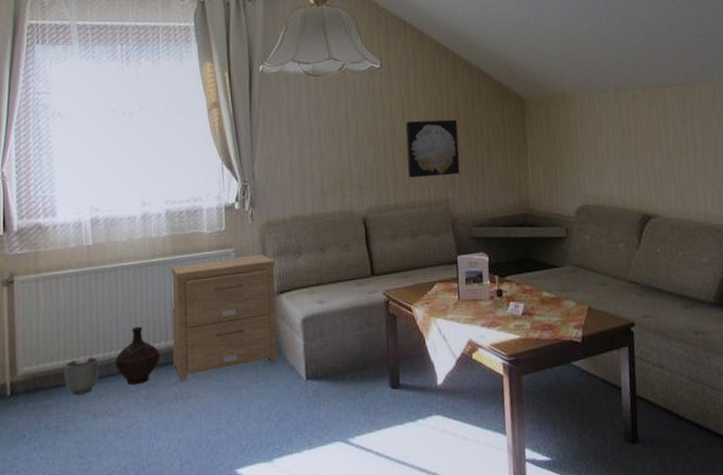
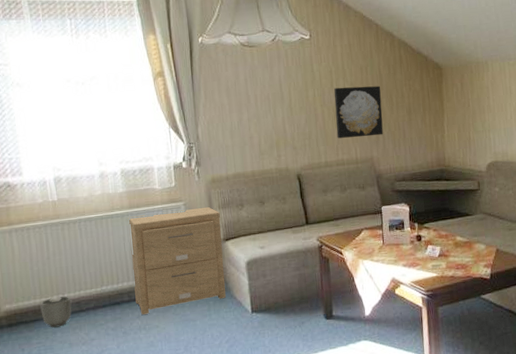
ceramic jug: present [115,326,160,386] -> none [84,269,124,319]

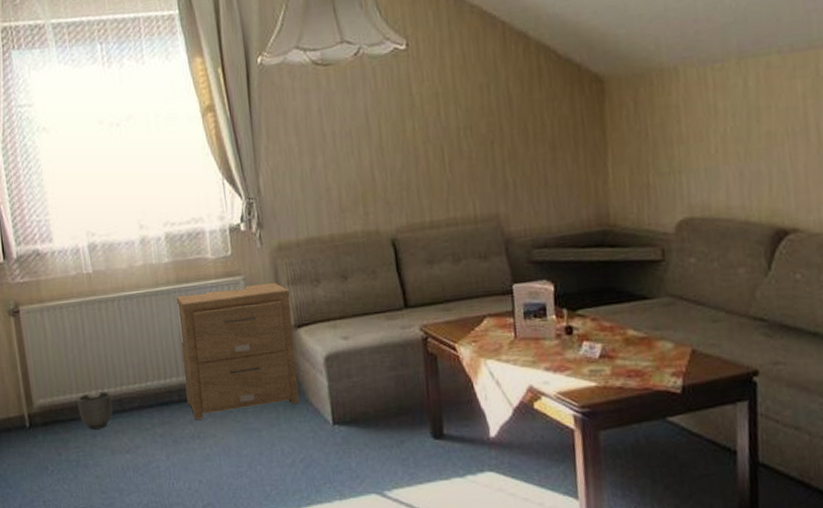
wall art: present [334,85,384,139] -> none [441,111,515,188]

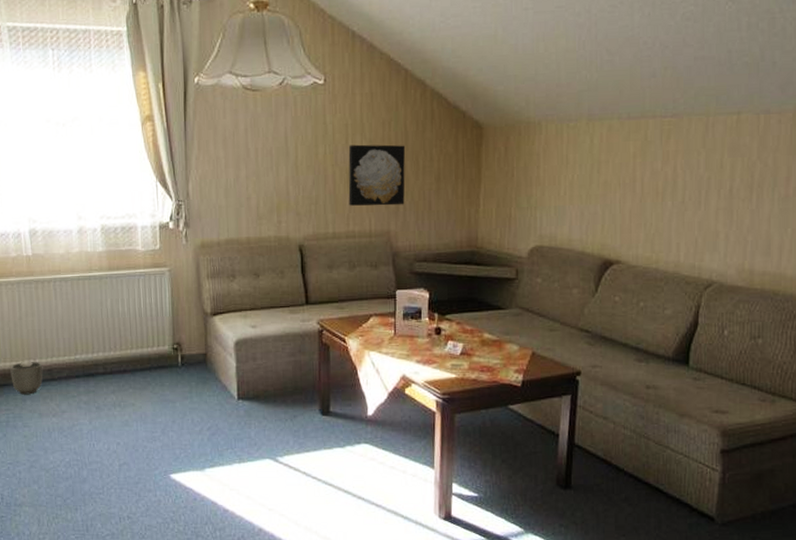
side table: present [175,282,299,419] -> none [107,275,210,390]
wall art: none [441,111,515,188] -> present [348,144,406,206]

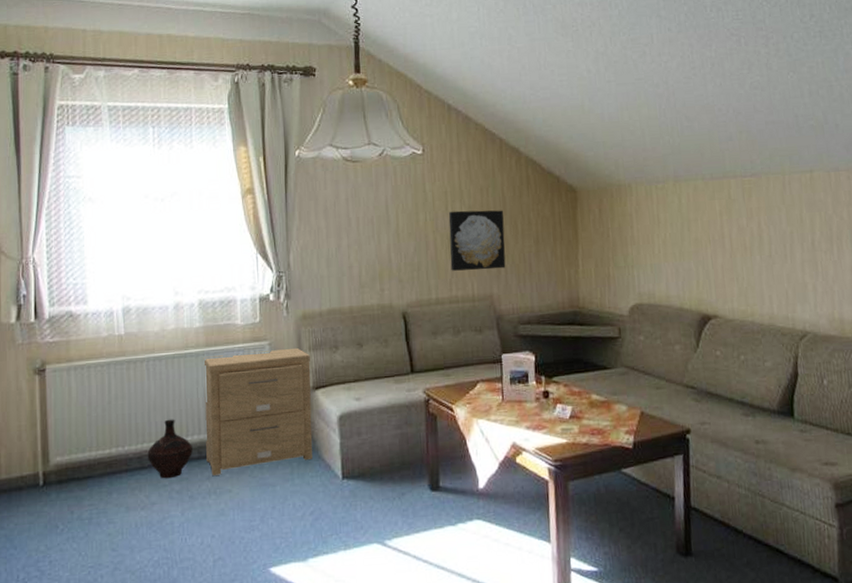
planter: present [10,361,43,395] -> none [96,448,132,487]
ceramic jug: none [57,336,98,391] -> present [147,419,193,479]
side table: none [107,275,210,390] -> present [203,347,313,476]

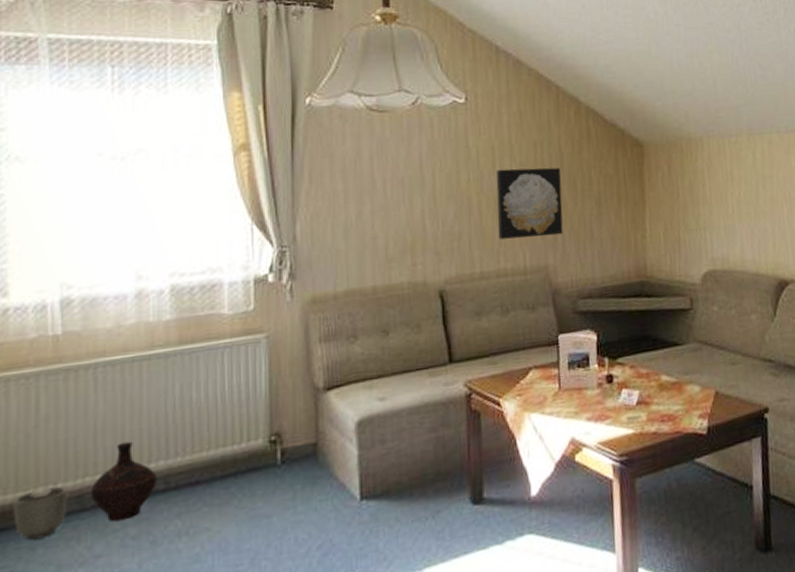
planter: none [96,448,132,487] -> present [13,486,68,541]
side table: present [203,347,313,476] -> none [175,339,322,511]

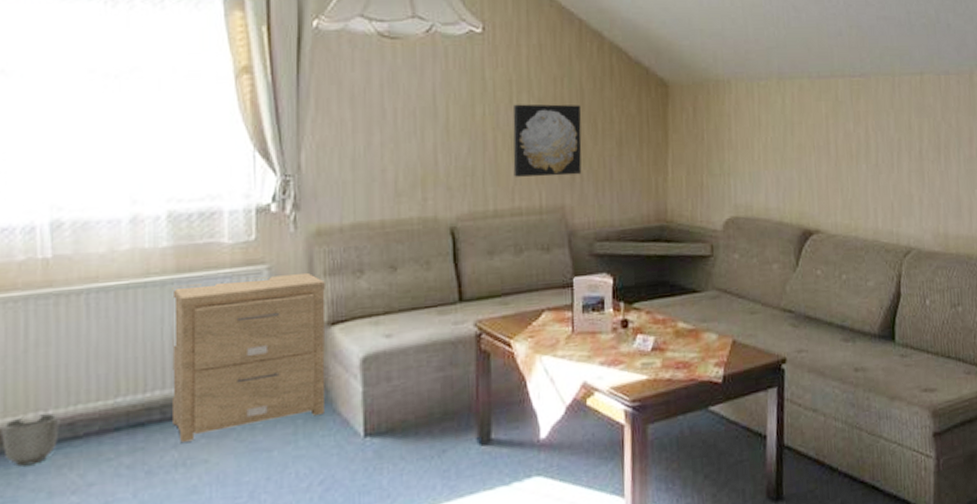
ceramic jug: present [91,441,156,522] -> none [83,370,152,451]
side table: none [175,339,322,511] -> present [172,272,326,442]

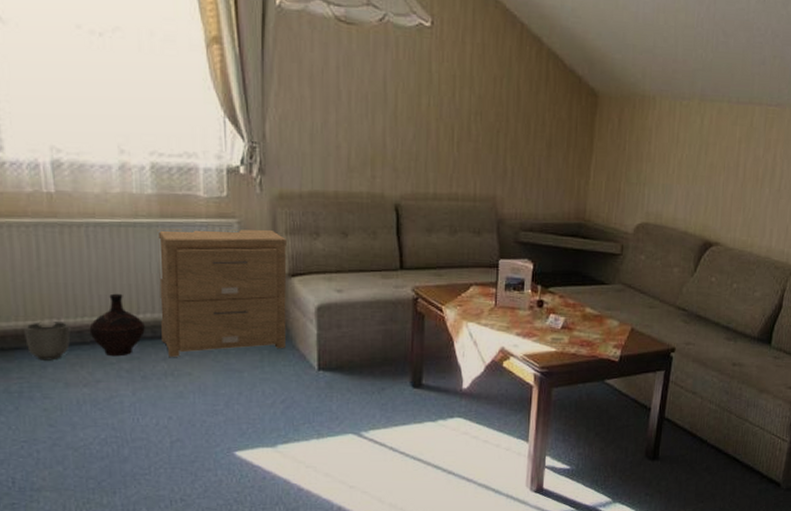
ceramic jug: none [83,370,152,451] -> present [89,293,145,357]
wall art: present [513,104,582,177] -> none [453,99,517,170]

